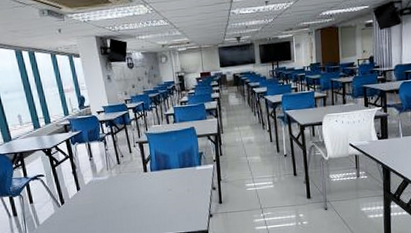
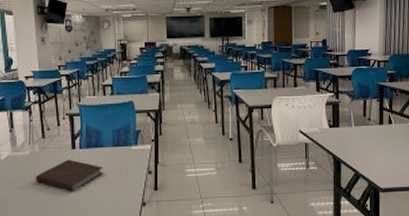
notebook: none [116,181,174,209] -> present [36,159,103,192]

